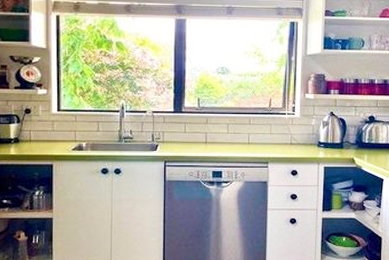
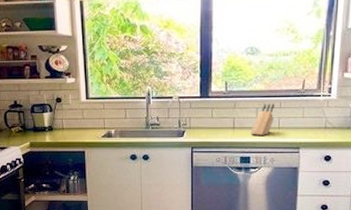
knife block: none [222,120,244,150] -> present [250,103,274,135]

